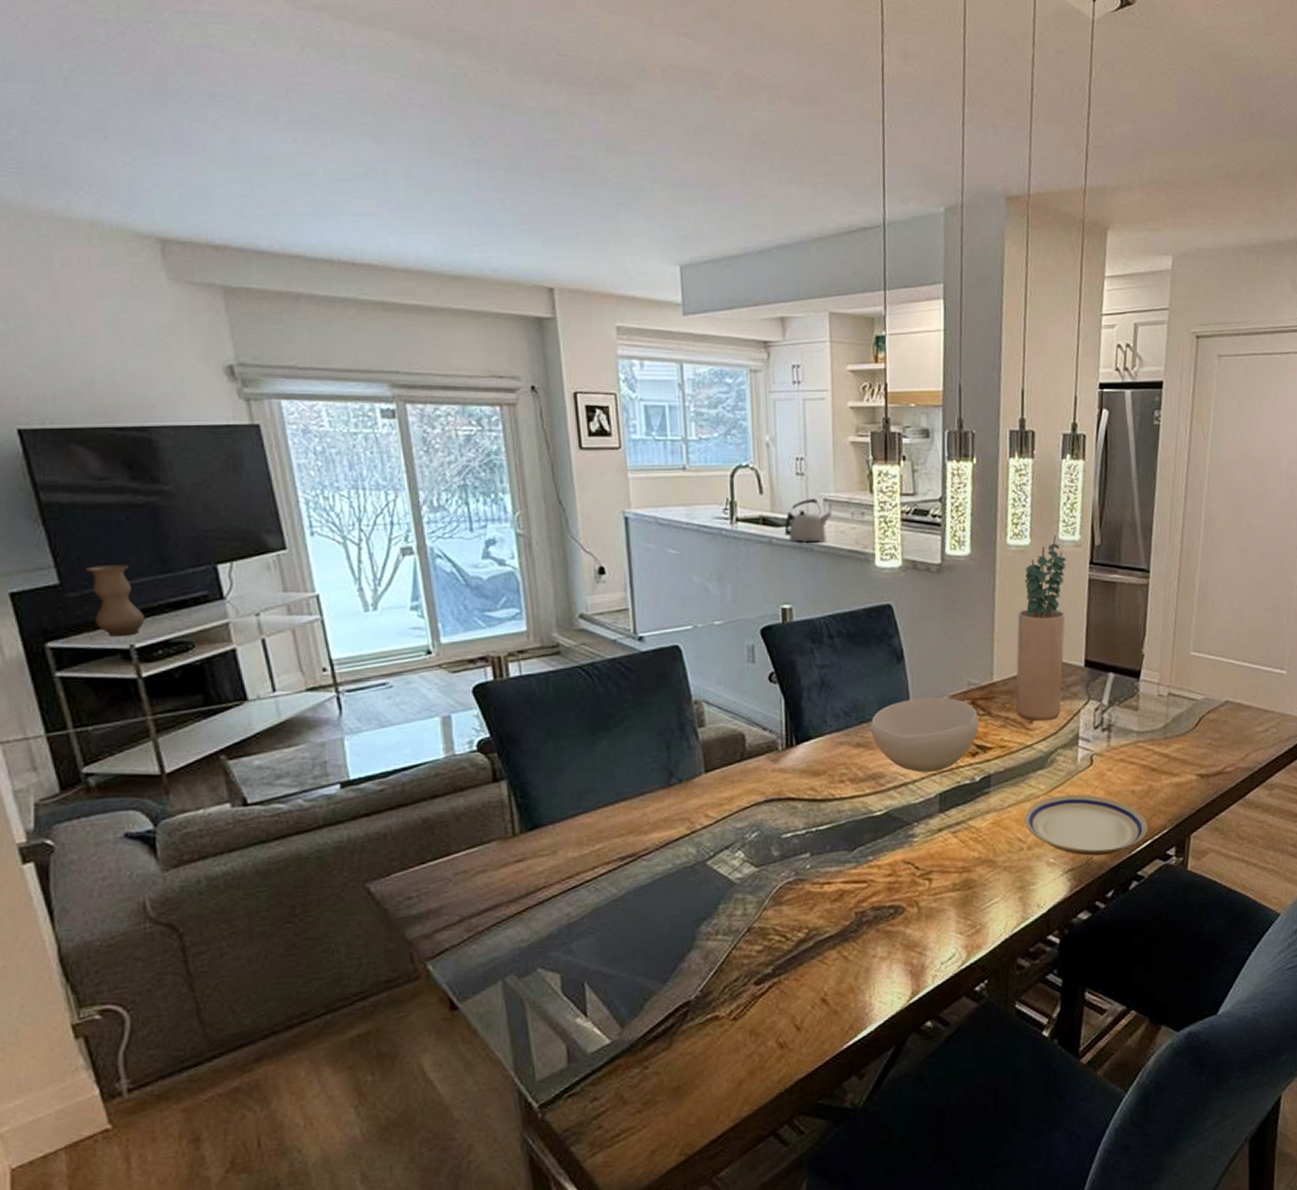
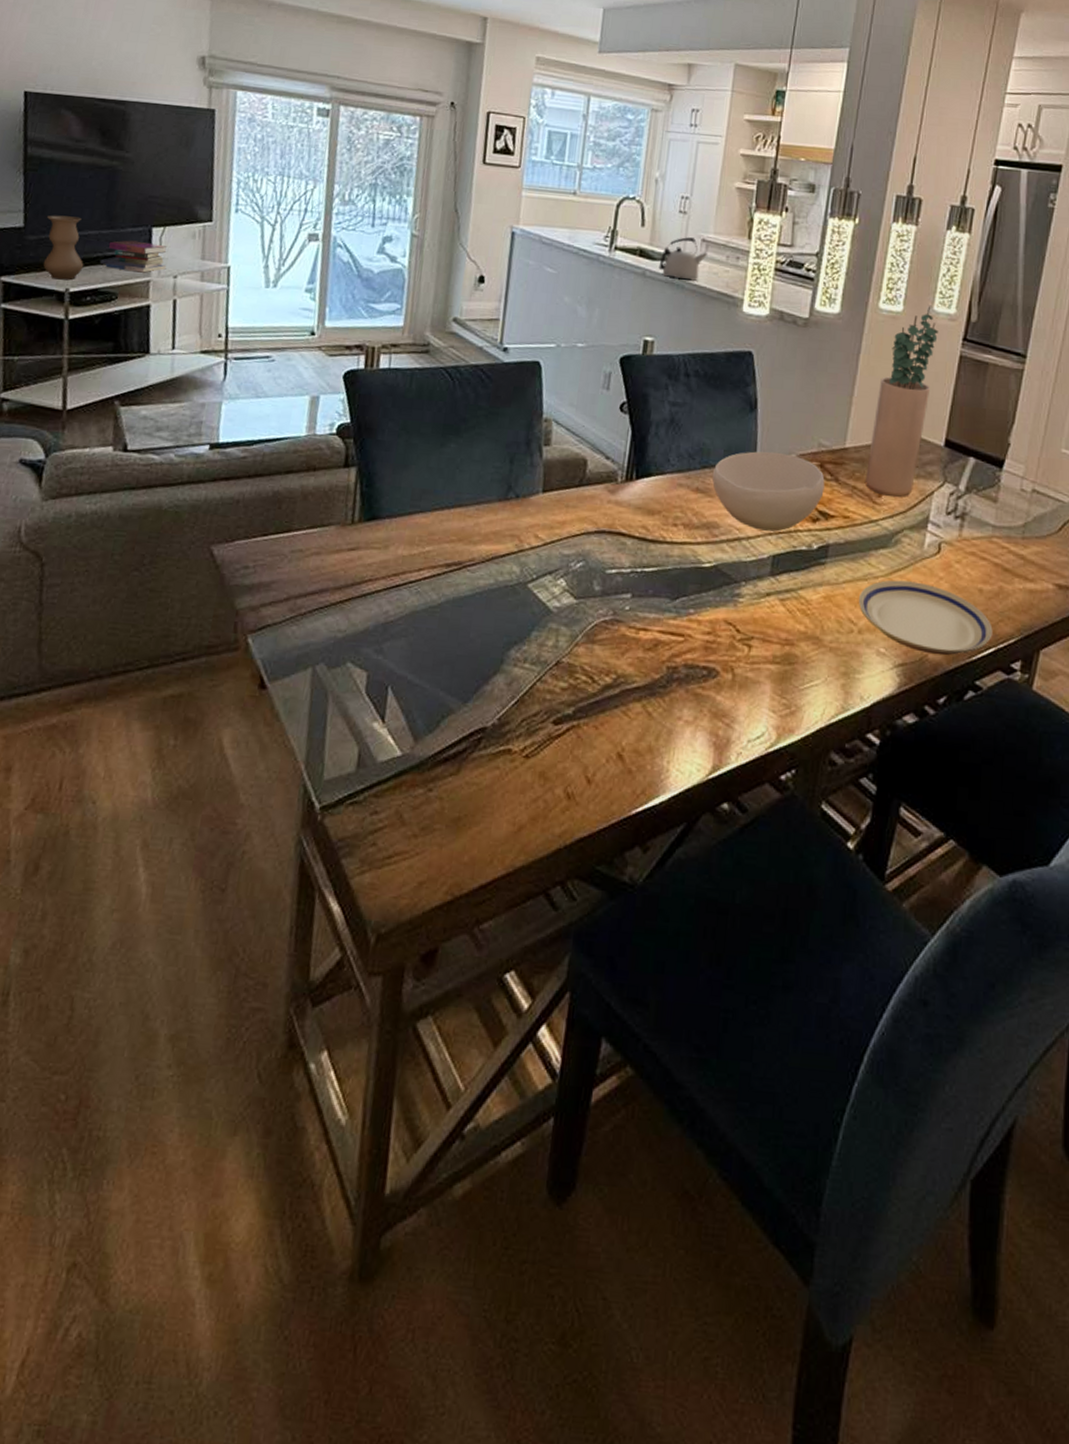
books: none [163,581,245,616] -> present [99,240,167,273]

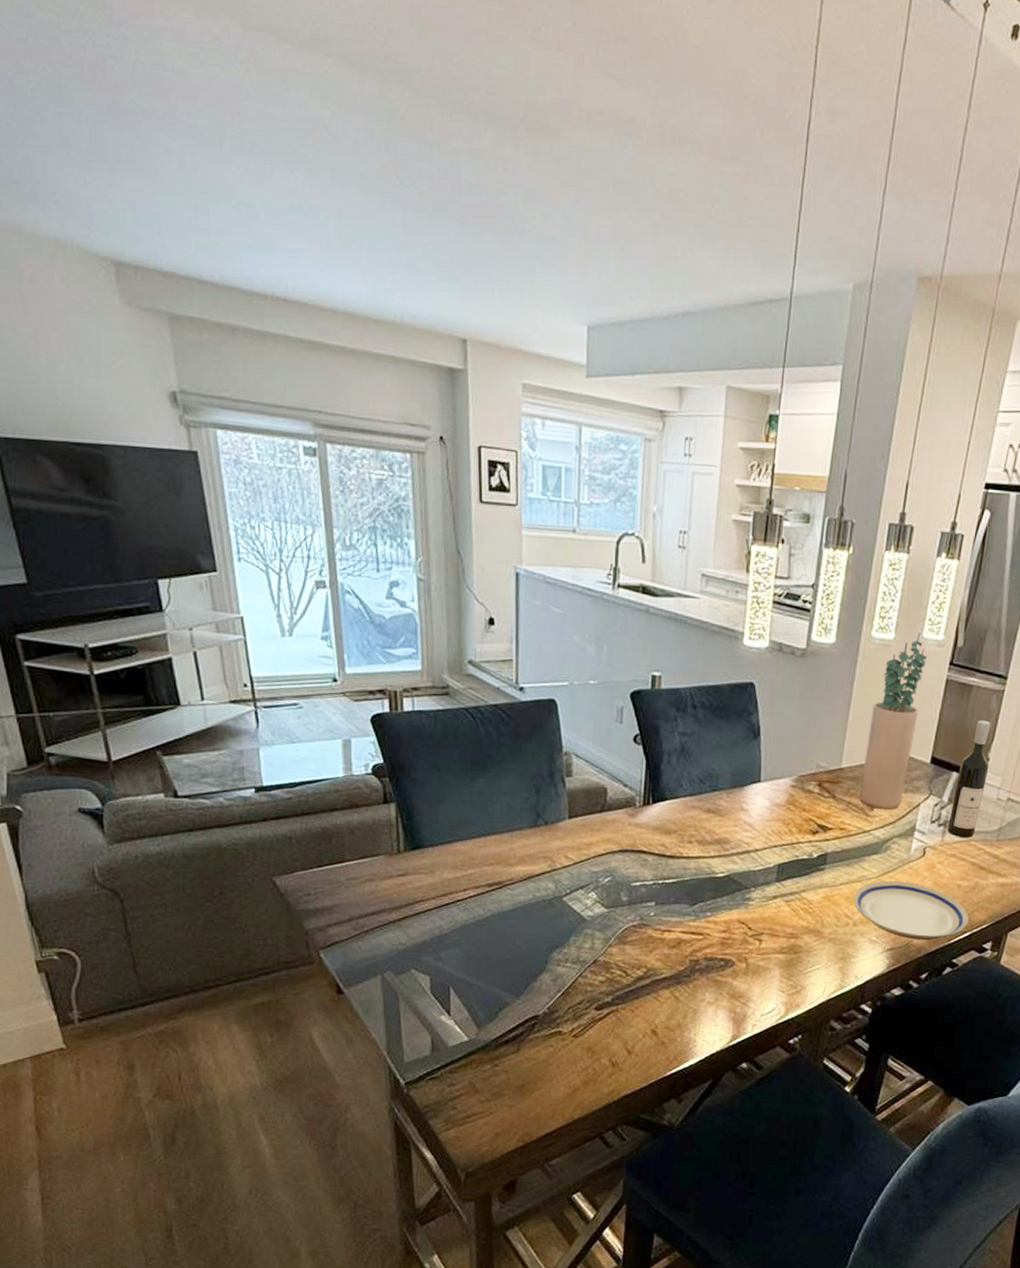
vase: present [43,215,84,280] -> none [49,569,97,636]
books: present [99,240,167,273] -> none [112,593,180,626]
kettle: present [658,237,709,281] -> none [661,572,709,616]
decorative bowl: present [711,451,825,532] -> none [721,774,823,844]
bottle: none [964,400,1011,534] -> present [947,720,991,838]

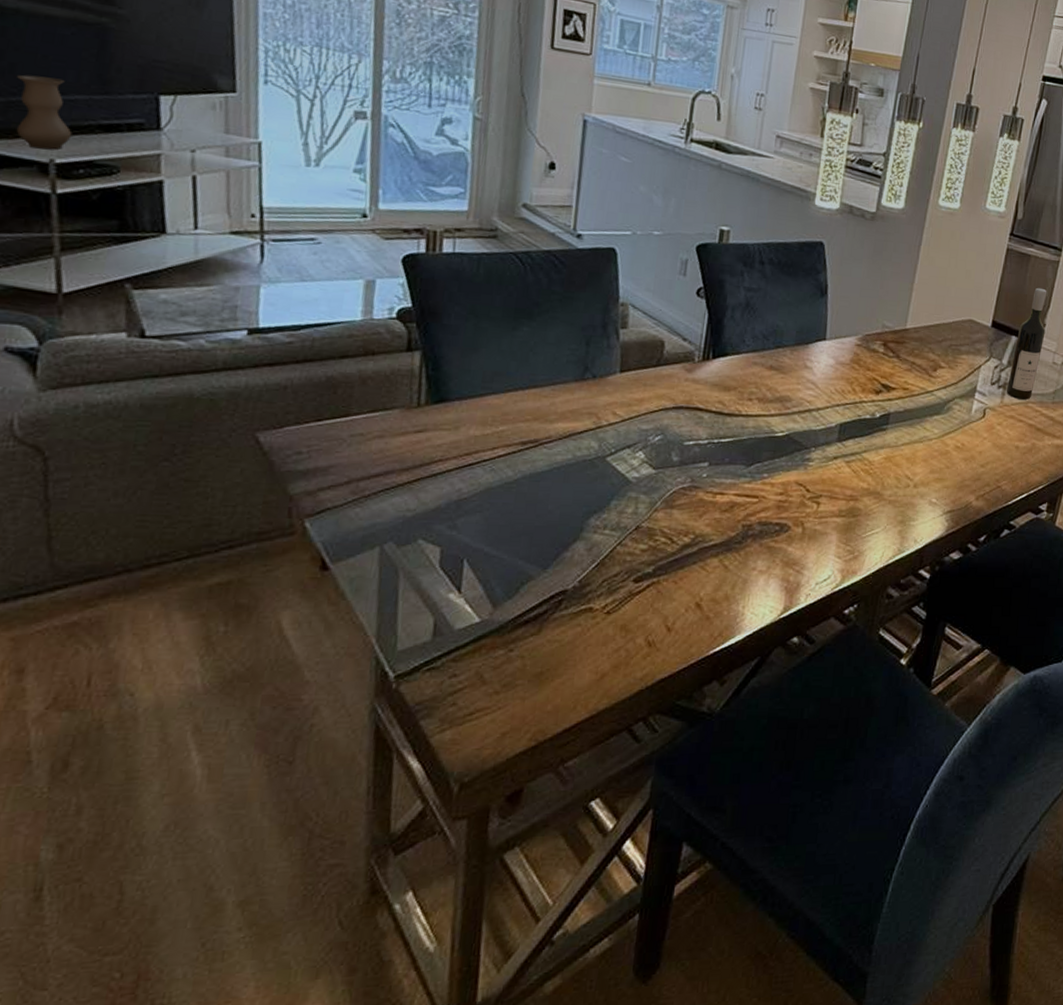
vase: none [49,569,97,636] -> present [16,74,72,150]
plate: present [853,880,969,940] -> none [914,441,1026,502]
vase: present [858,632,927,810] -> none [922,203,989,371]

